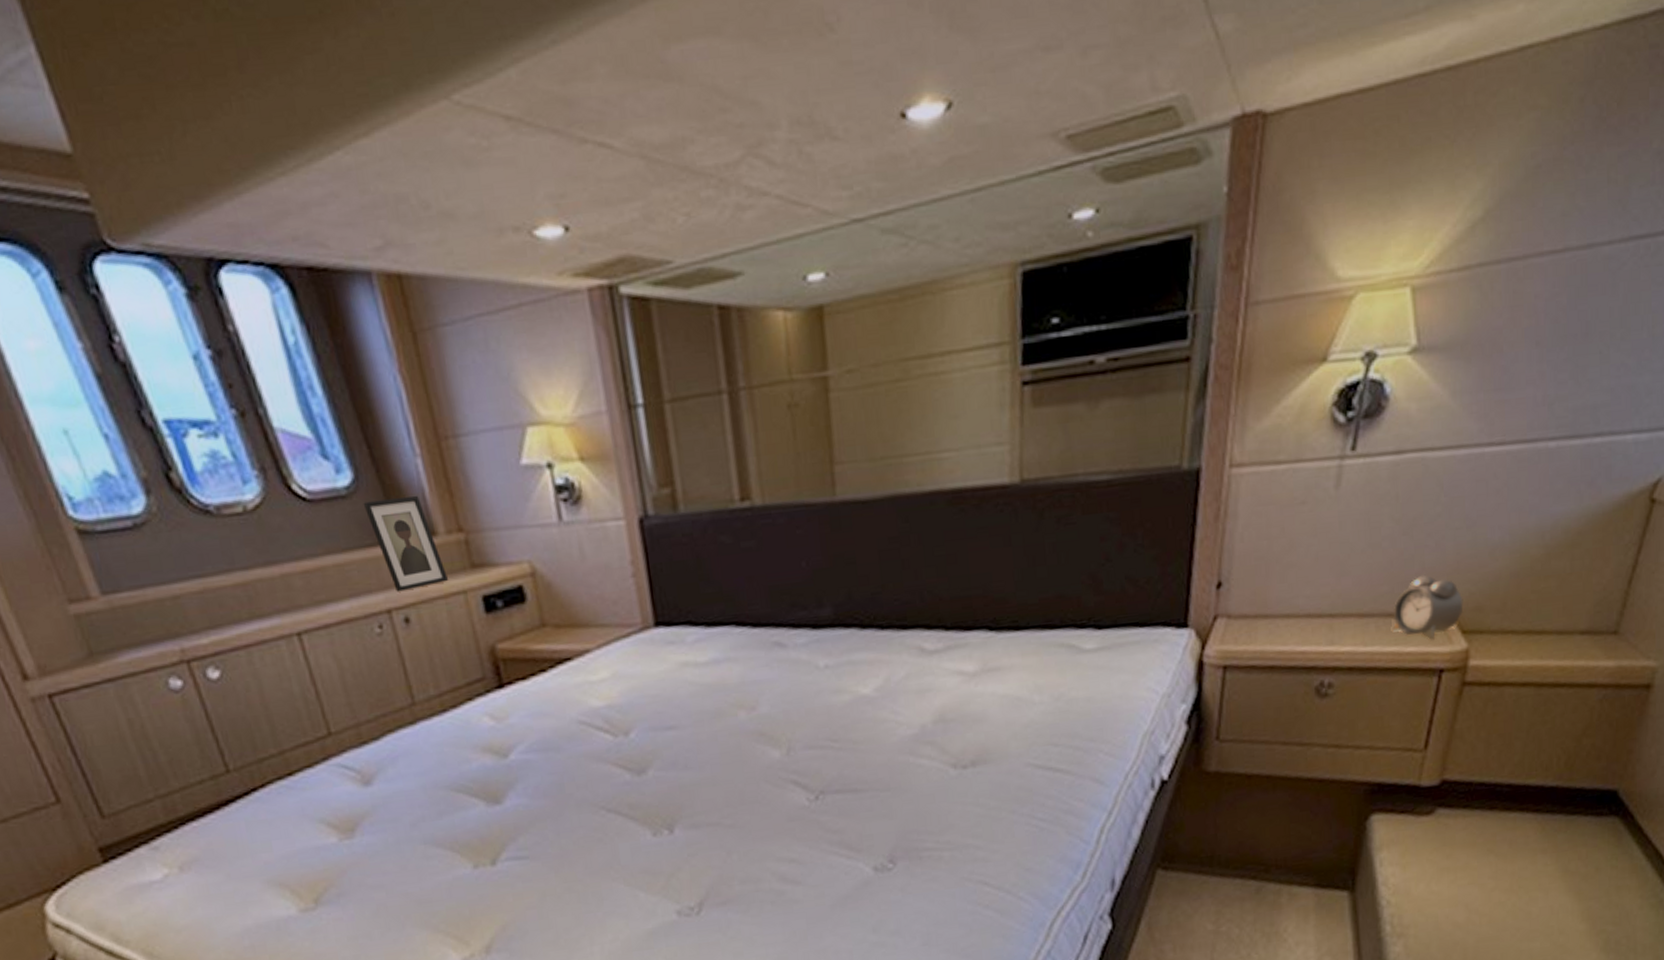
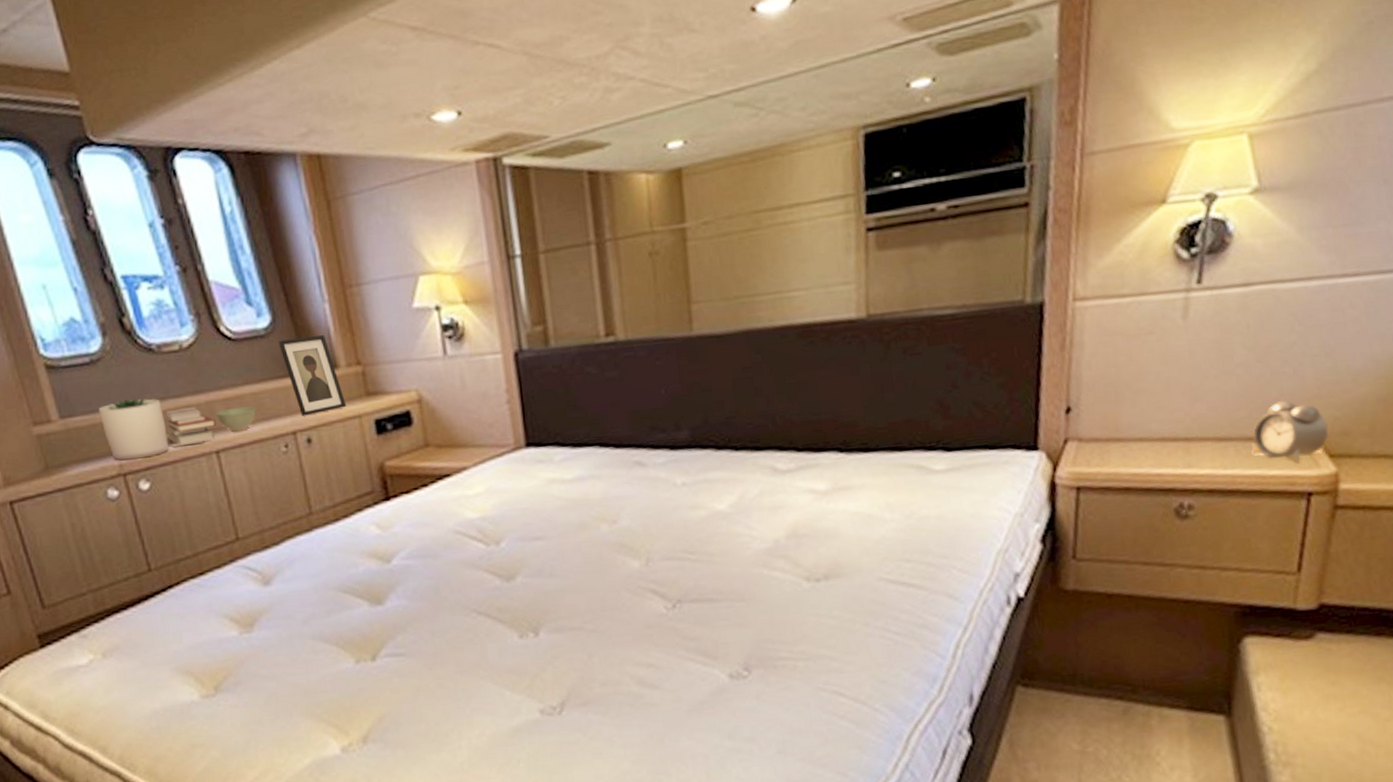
planter: none [149,569,240,645] -> present [98,397,169,461]
books: none [233,581,295,629] -> present [166,407,216,447]
bowl: none [292,580,343,611] -> present [215,406,257,433]

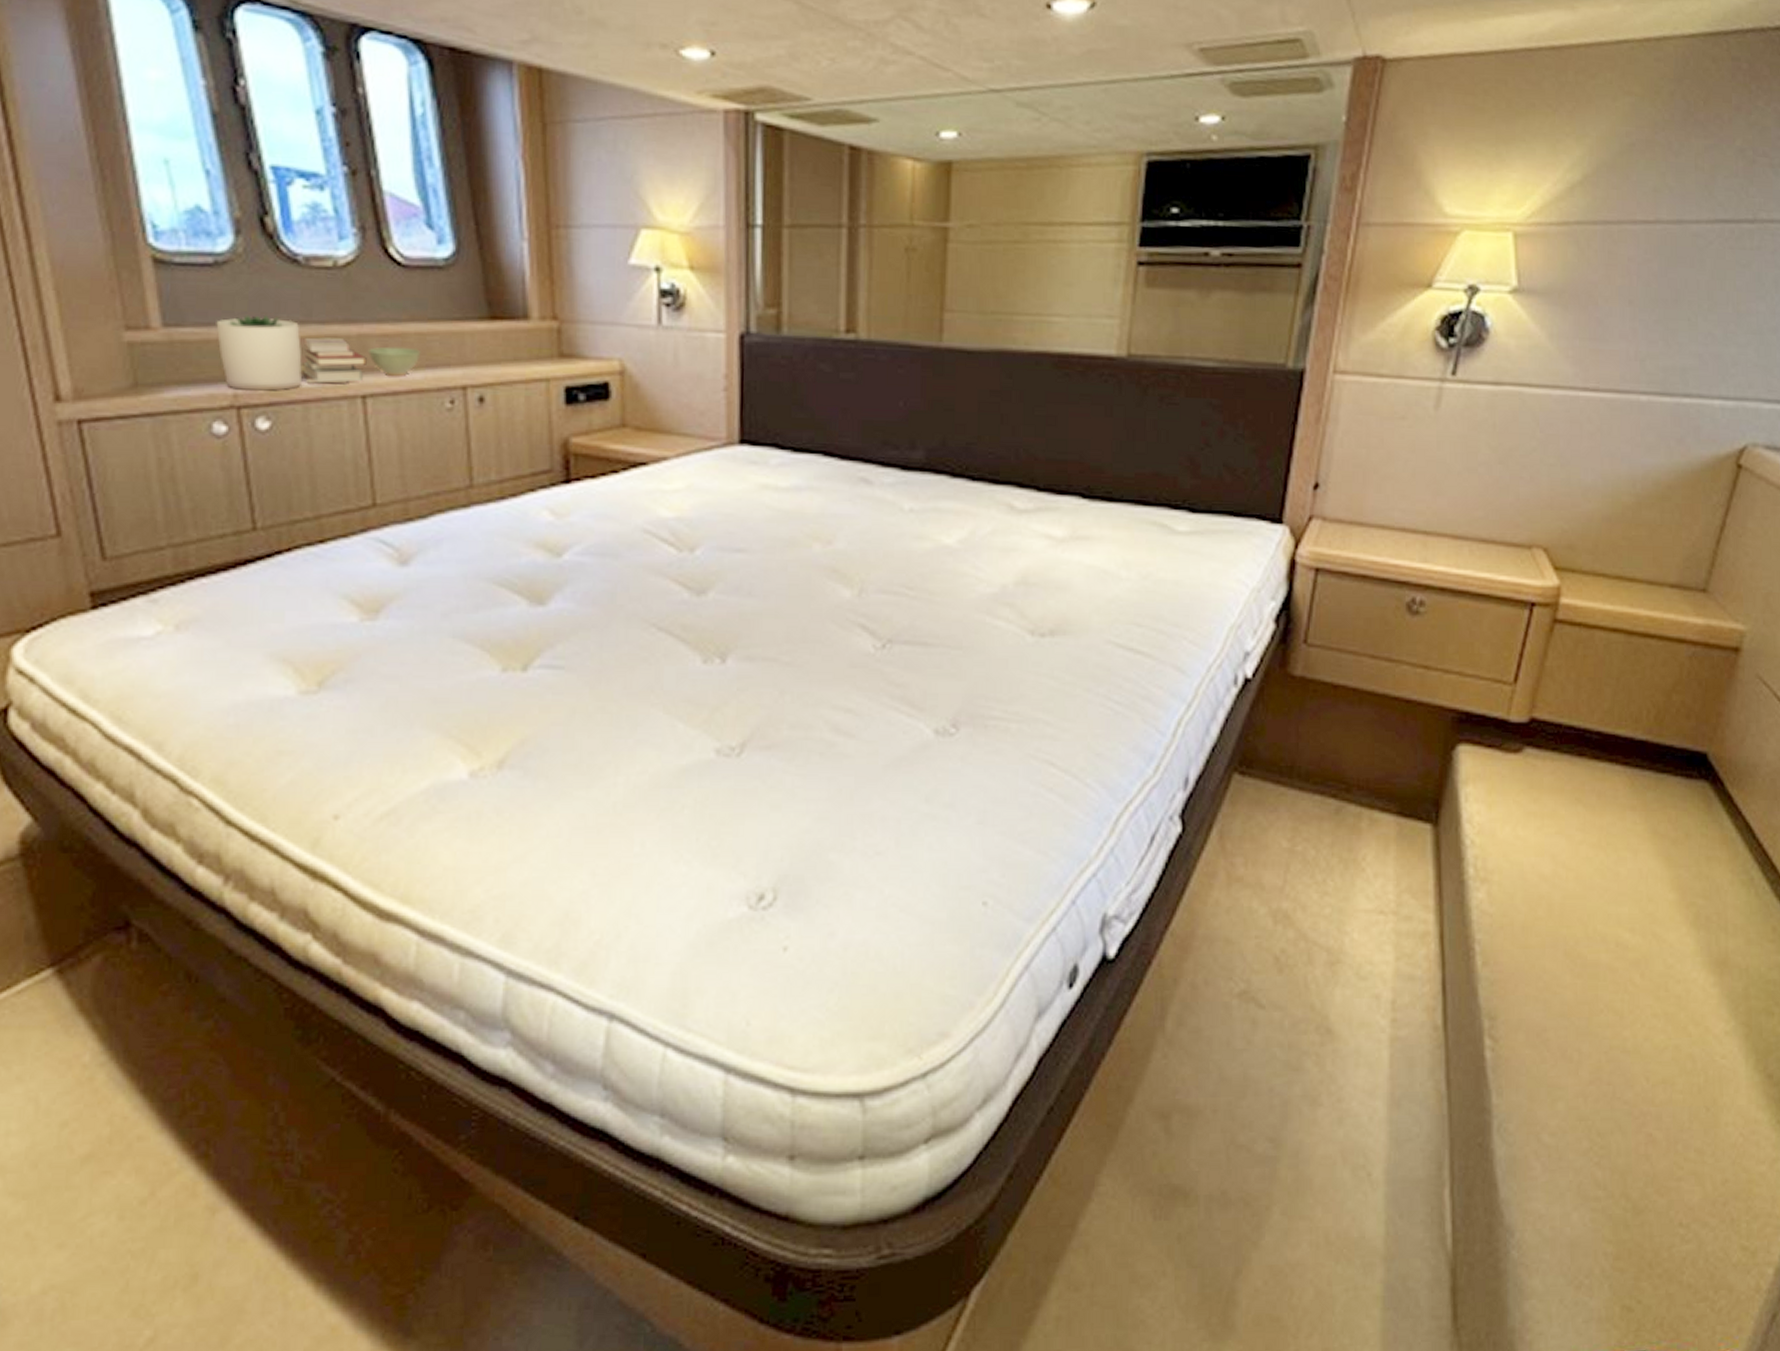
picture frame: present [278,335,347,417] -> none [459,276,534,370]
alarm clock: present [1253,400,1329,464] -> none [1487,505,1556,572]

